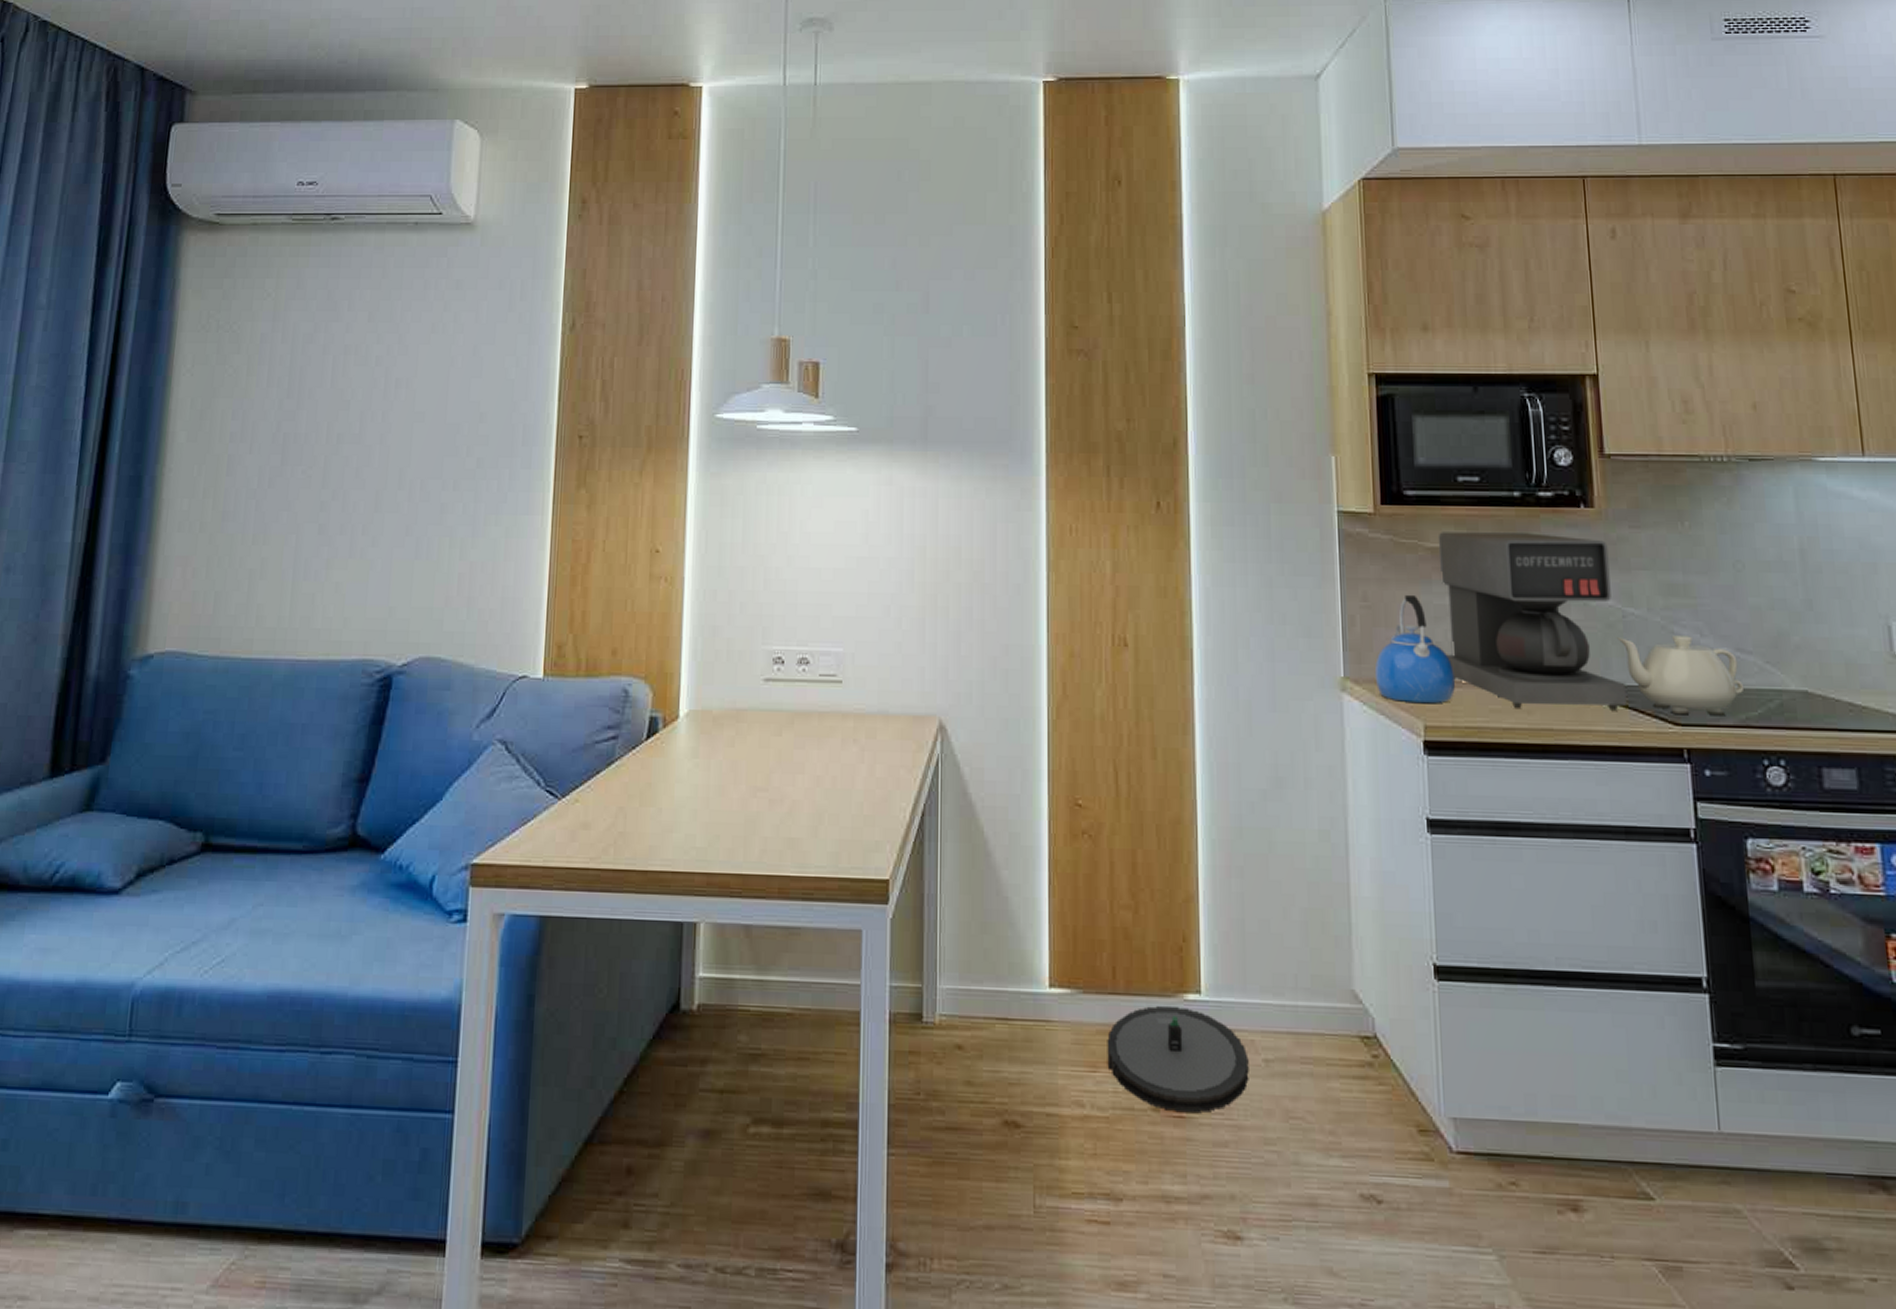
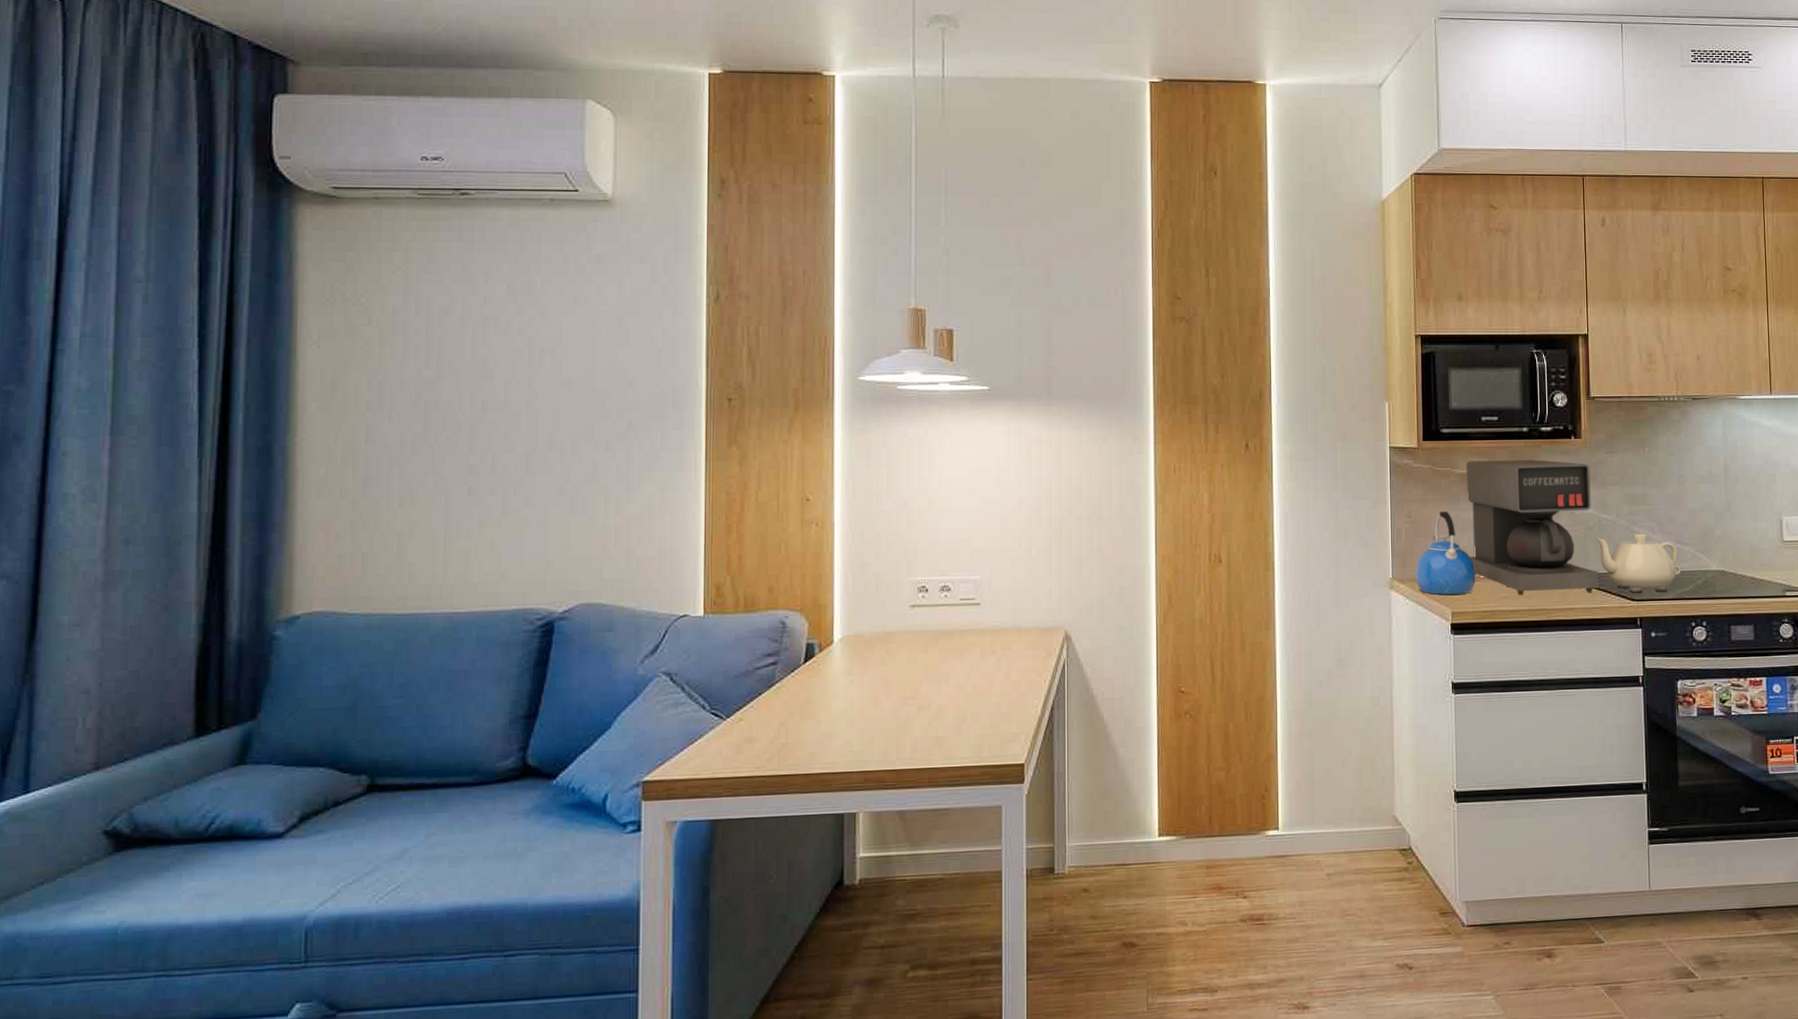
robot vacuum: present [1107,1006,1249,1114] -> none [1205,841,1315,921]

